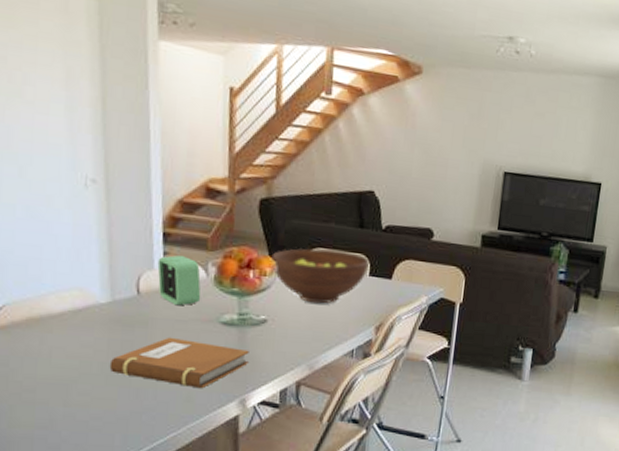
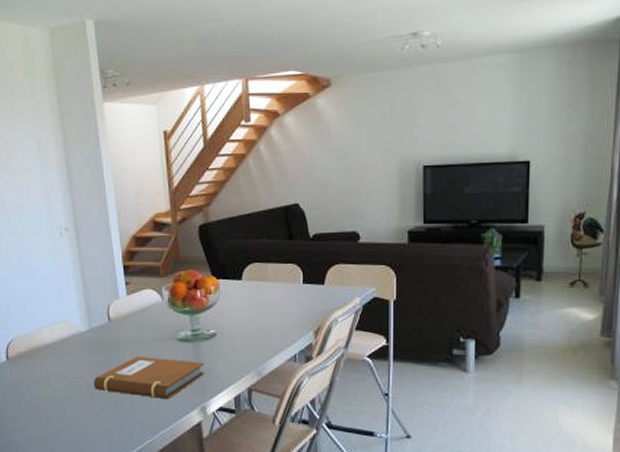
alarm clock: present [157,255,201,306] -> none [121,284,159,328]
fruit bowl: present [271,248,370,304] -> none [214,264,302,314]

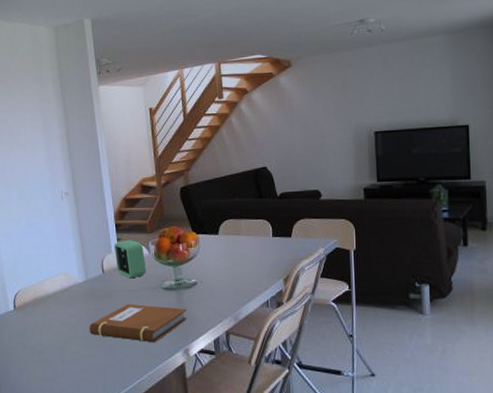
alarm clock: none [121,284,159,328] -> present [114,240,147,279]

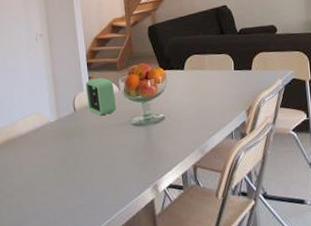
notebook: present [89,303,187,343] -> none [60,141,156,180]

